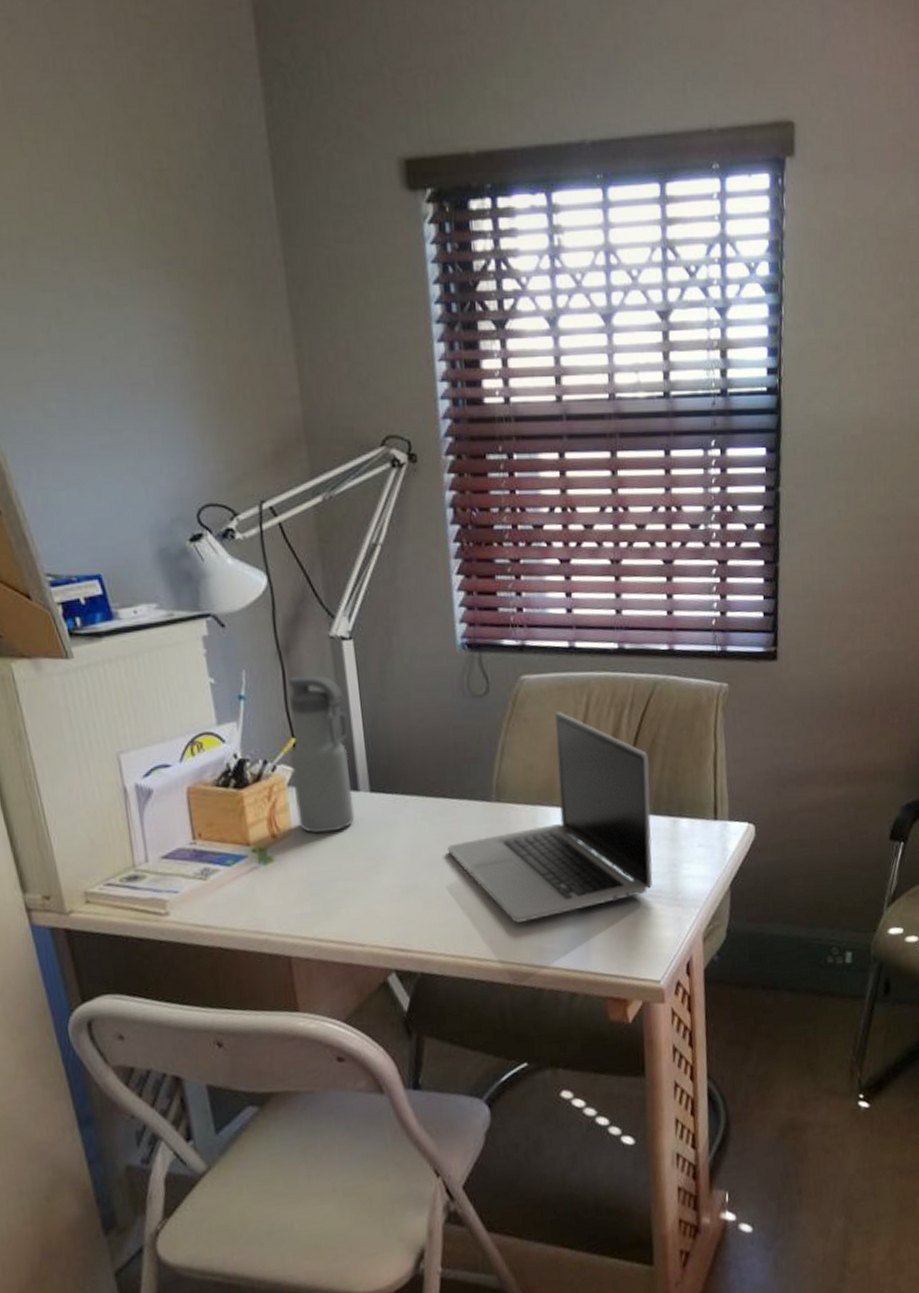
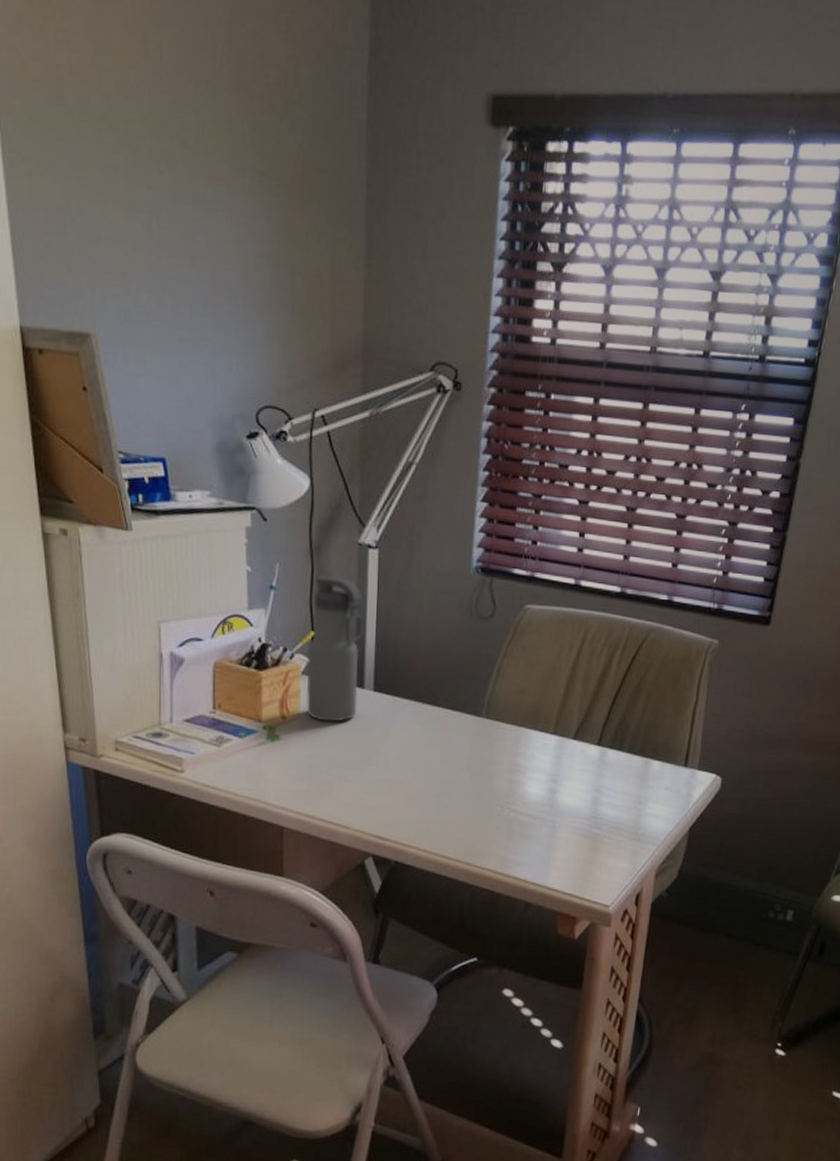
laptop: present [447,712,653,923] -> none [435,643,633,831]

